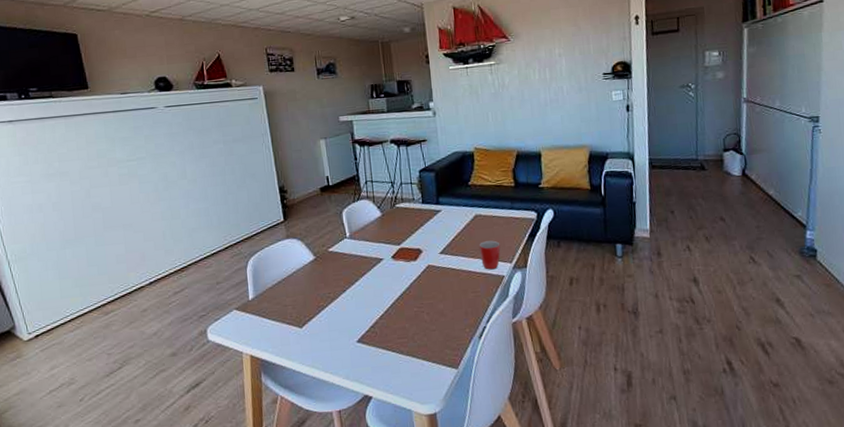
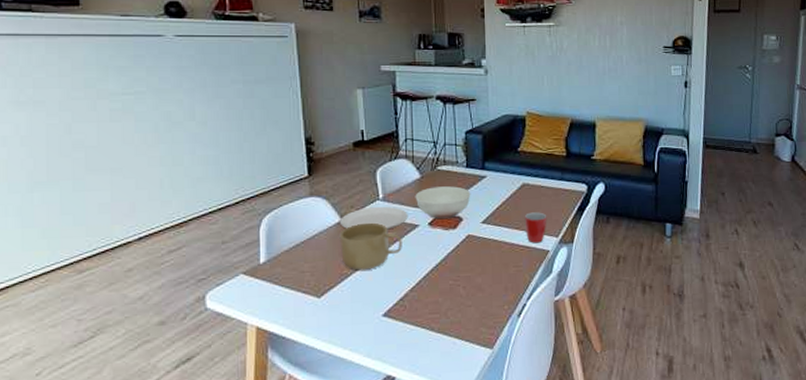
plate: none [314,243,373,266] -> present [340,206,408,230]
cup: none [314,258,370,302] -> present [339,222,402,270]
bowl: none [378,221,428,252] -> present [415,186,471,219]

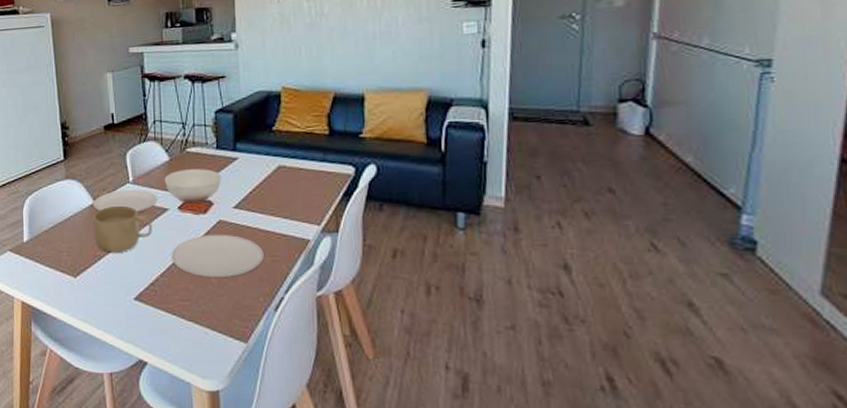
plate: none [421,248,509,290] -> present [171,234,264,277]
mug: present [524,212,547,243] -> none [280,197,307,231]

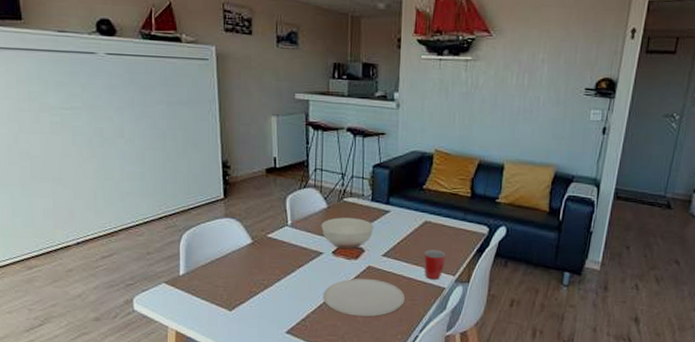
cup: present [92,205,152,253] -> none [250,246,307,290]
plate: present [93,189,158,213] -> none [251,231,314,255]
mug: none [280,197,307,231] -> present [423,250,446,280]

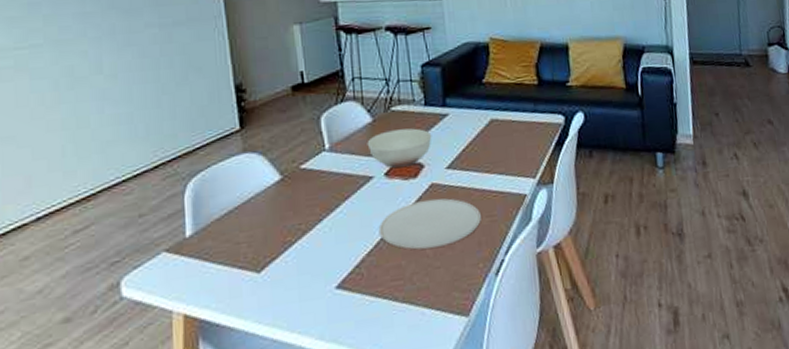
mug: present [423,250,446,280] -> none [495,150,522,188]

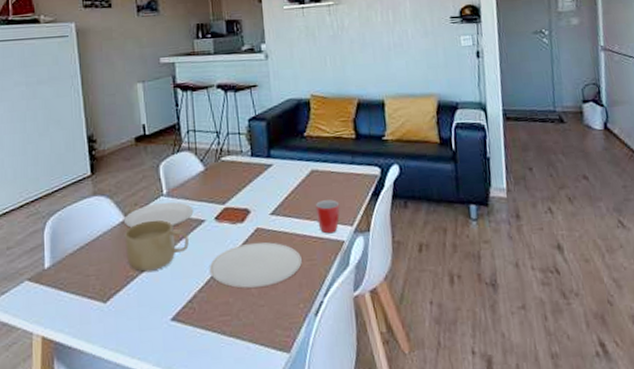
plate: none [280,157,361,188] -> present [124,202,194,228]
cup: none [280,177,355,236] -> present [124,219,189,272]
bowl: present [367,128,432,168] -> none [199,177,258,212]
mug: none [495,150,522,188] -> present [315,199,340,234]

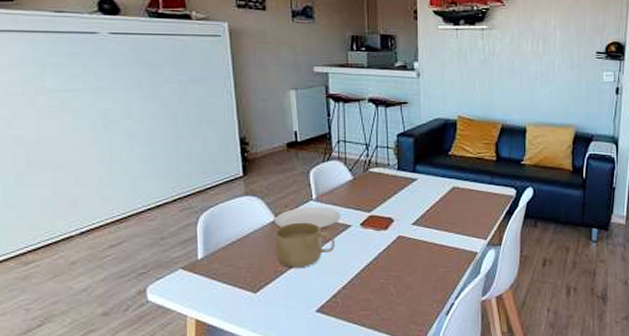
plate: present [209,242,302,289] -> none [353,248,438,288]
mug: present [315,199,340,234] -> none [454,215,476,245]

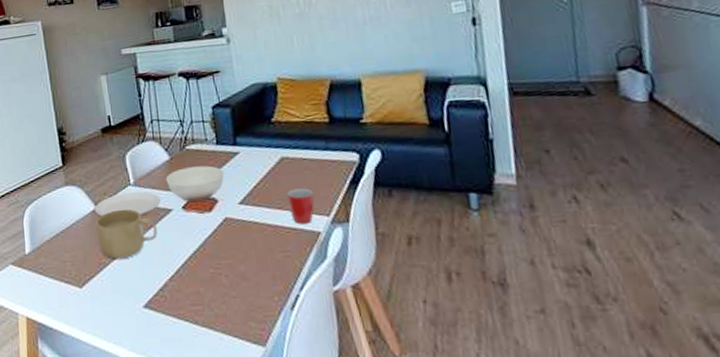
bowl: none [347,188,402,219] -> present [165,165,225,202]
mug: none [454,215,476,245] -> present [286,188,315,225]

